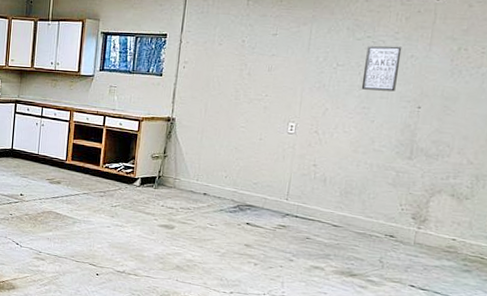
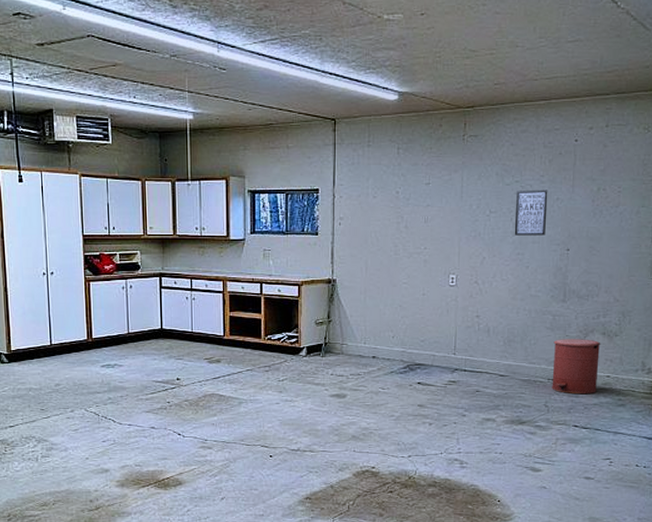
trash can: none [388,196,449,255] -> present [552,339,601,393]

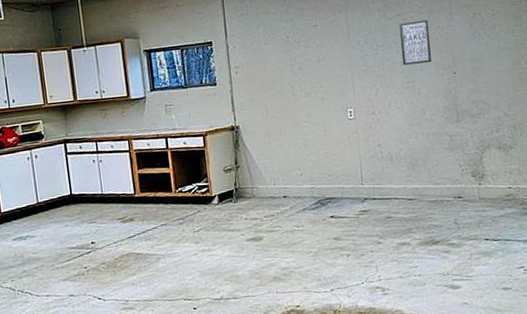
trash can: present [552,339,601,393] -> none [454,154,501,209]

